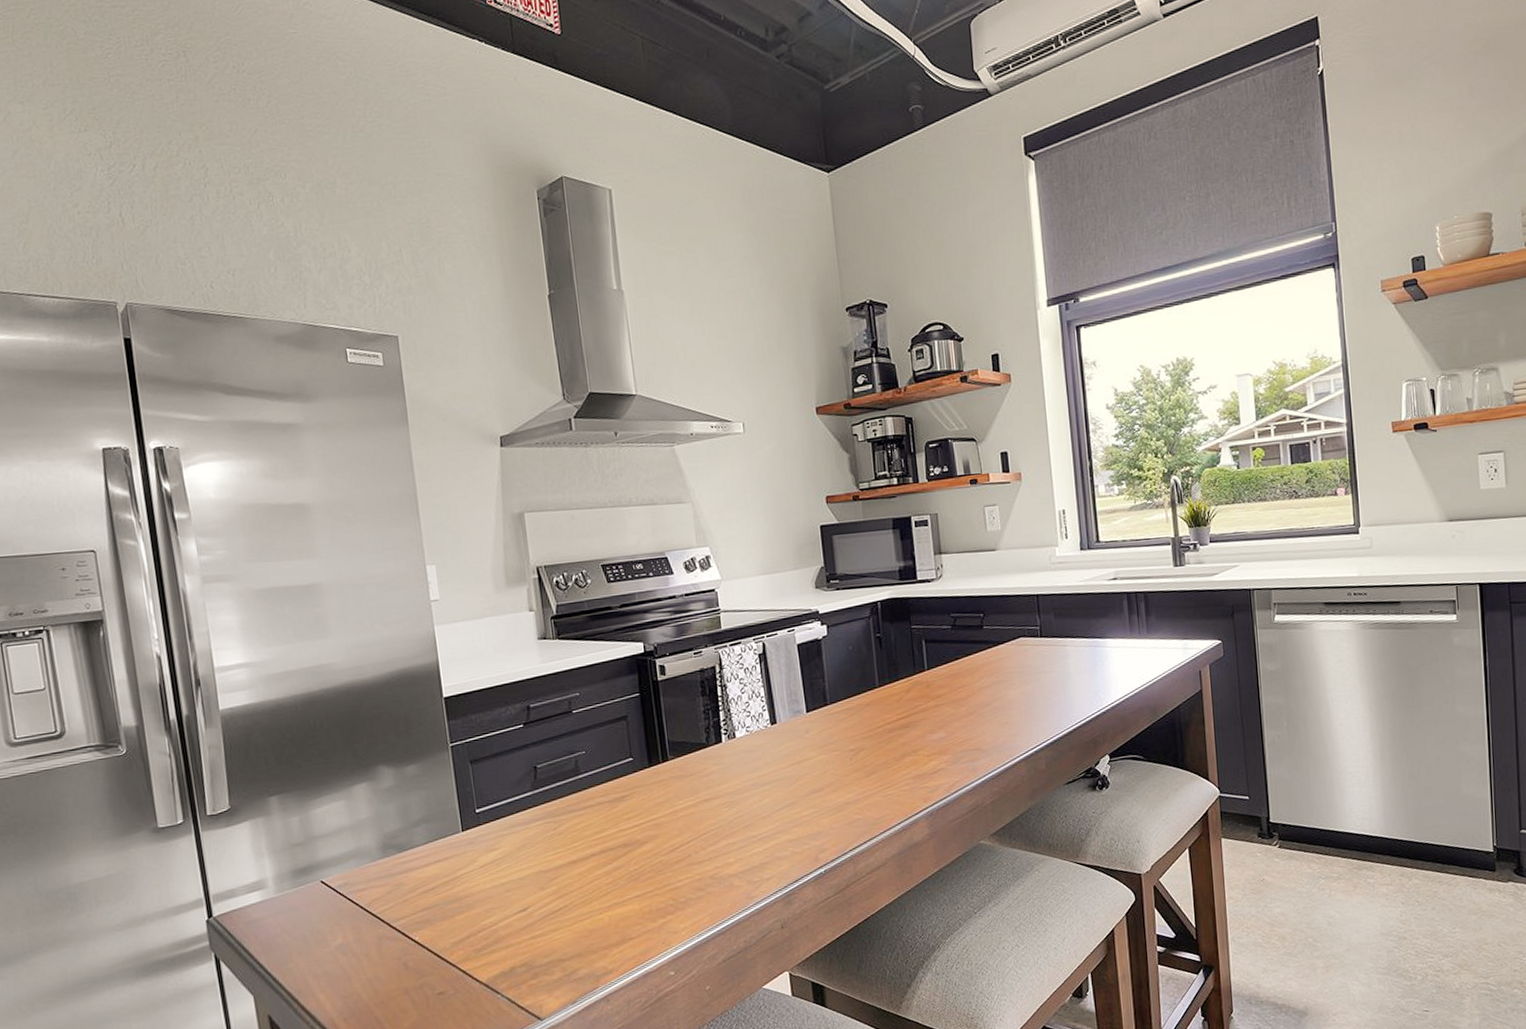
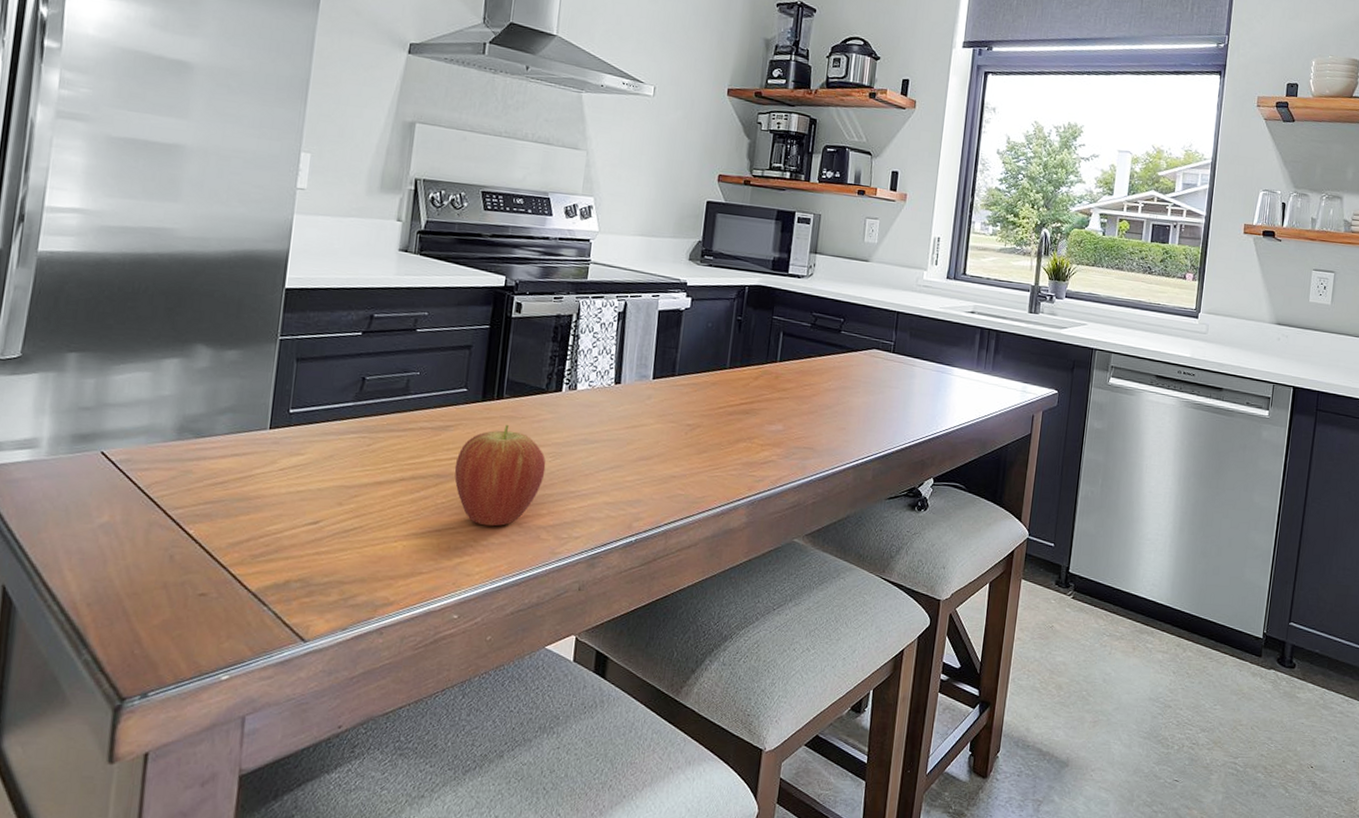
fruit: none [638,785,725,884] -> present [454,425,546,527]

